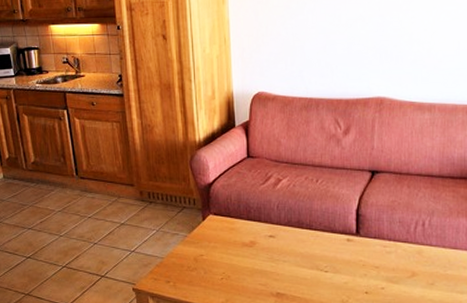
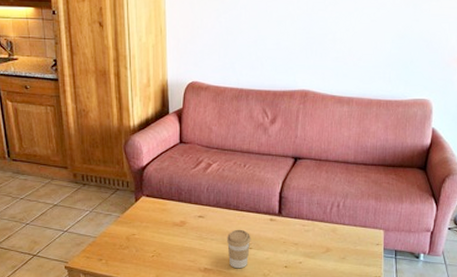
coffee cup: none [299,250,327,294] -> present [226,229,251,269]

